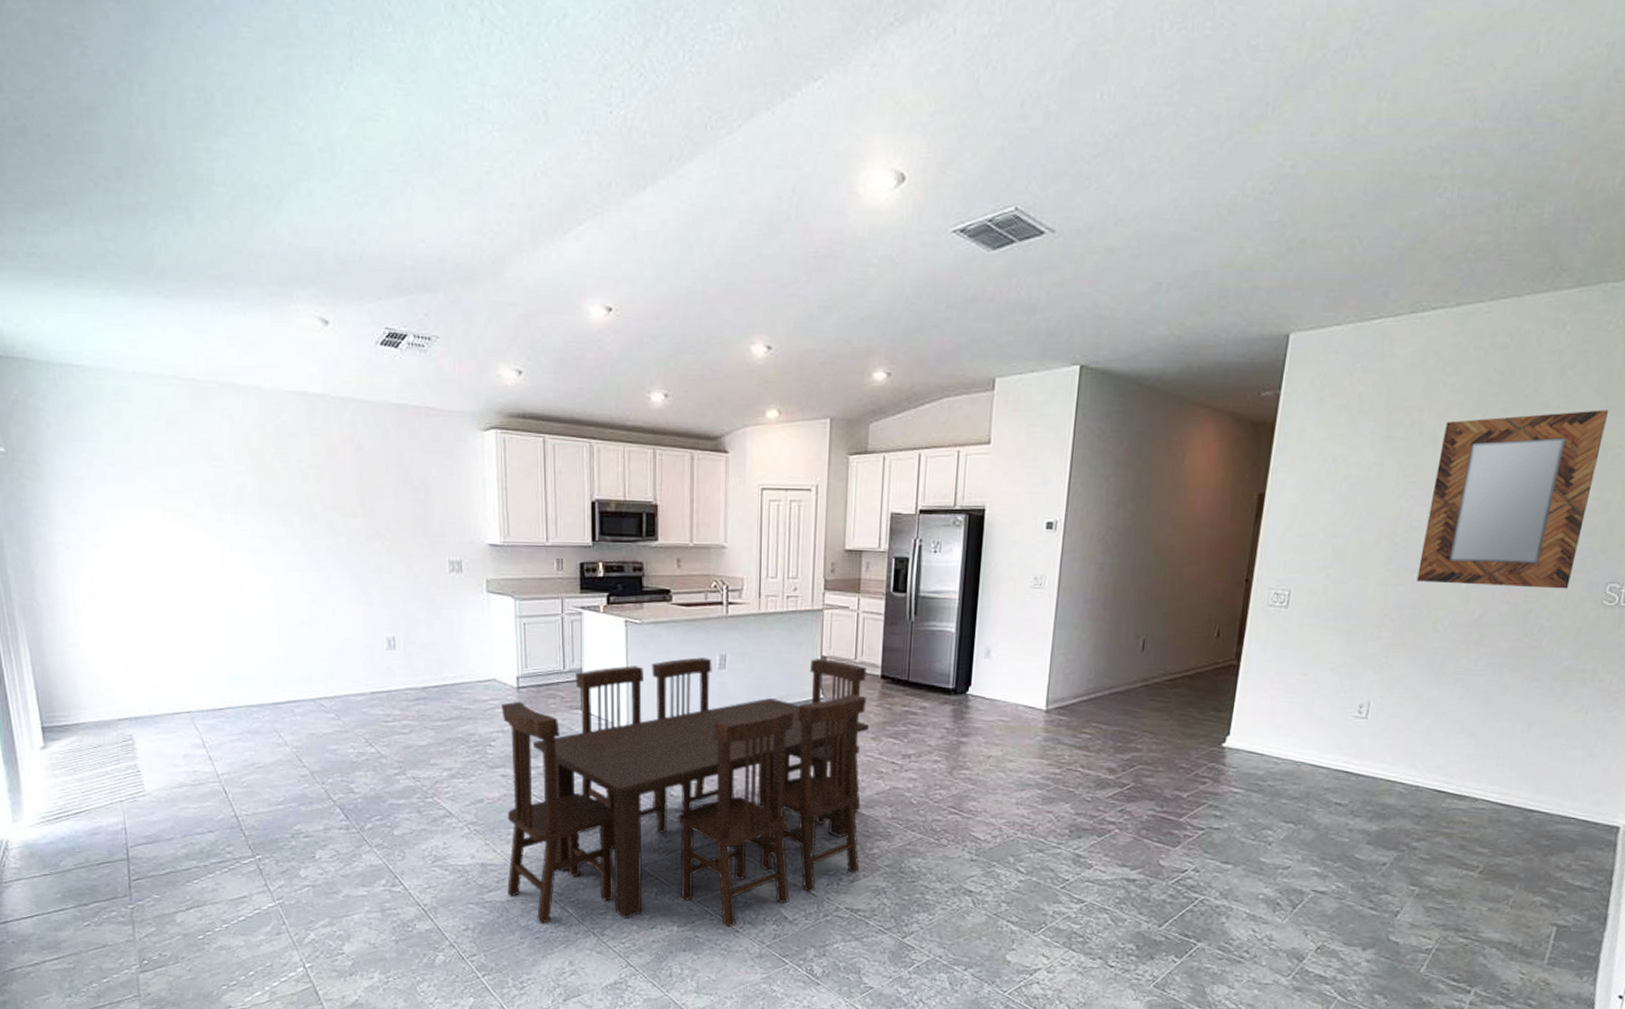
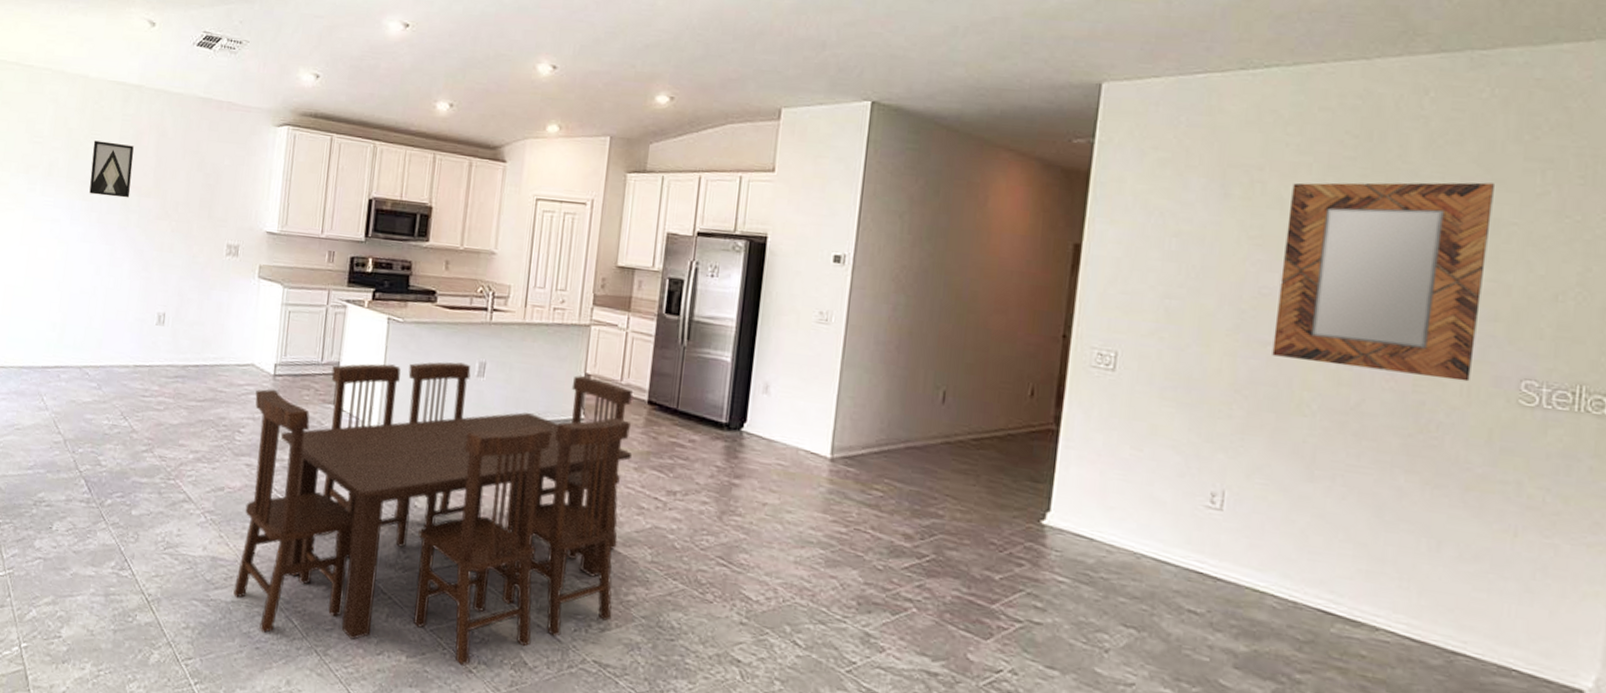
wall art: none [282,460,334,520] -> present [89,140,134,198]

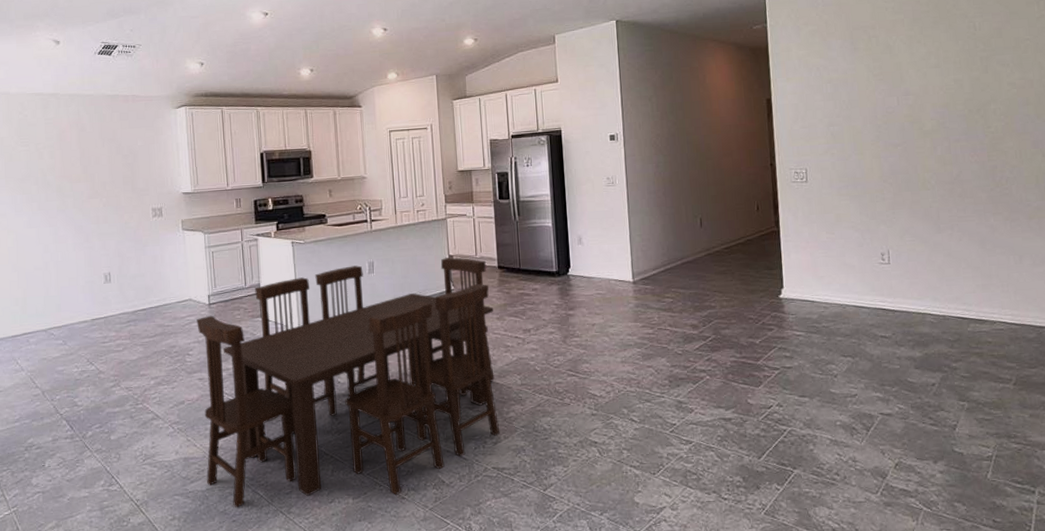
wall art: present [89,140,134,198] -> none [23,143,63,188]
home mirror: present [1272,182,1494,382] -> none [894,15,1020,153]

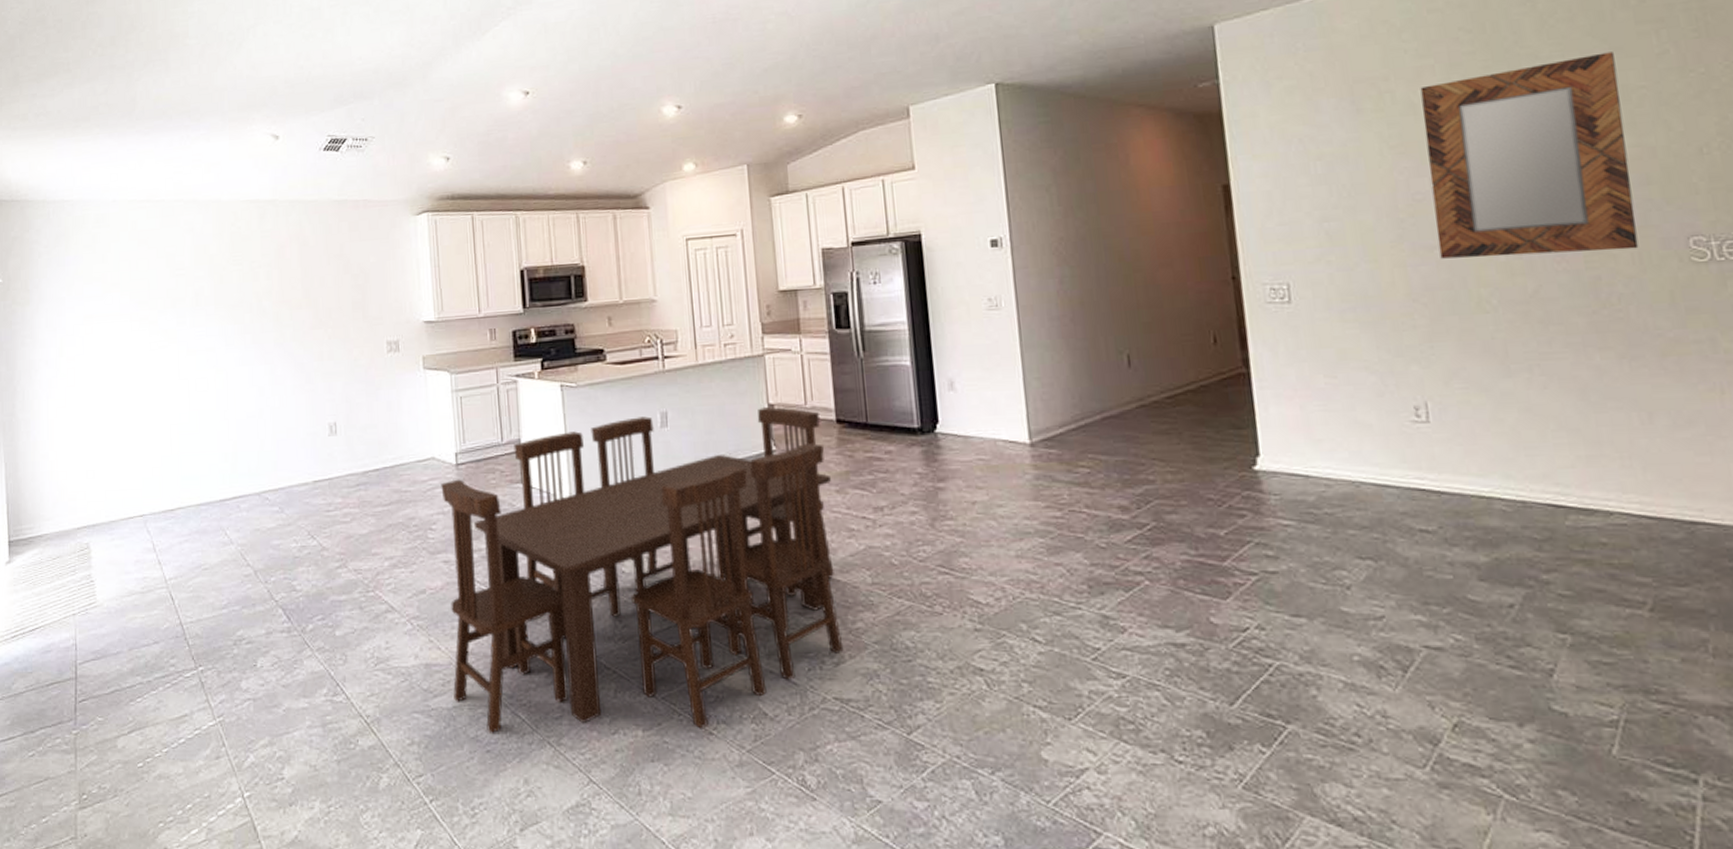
home mirror: none [894,15,1020,153] -> present [1420,52,1639,259]

